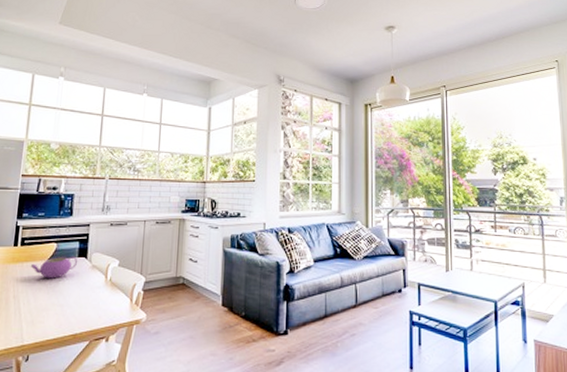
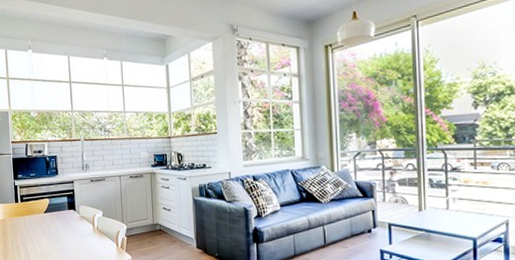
teapot: present [30,256,77,279] -> none [31,209,68,228]

